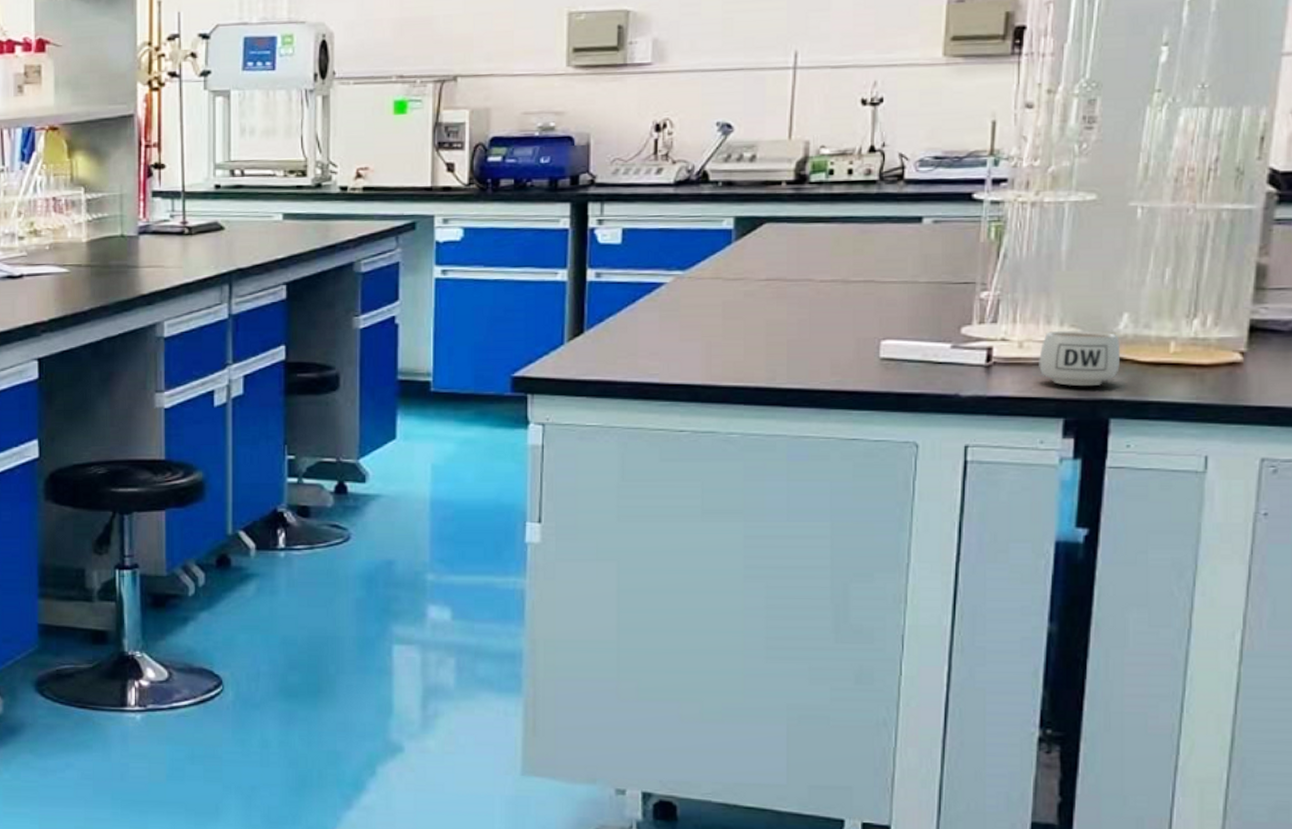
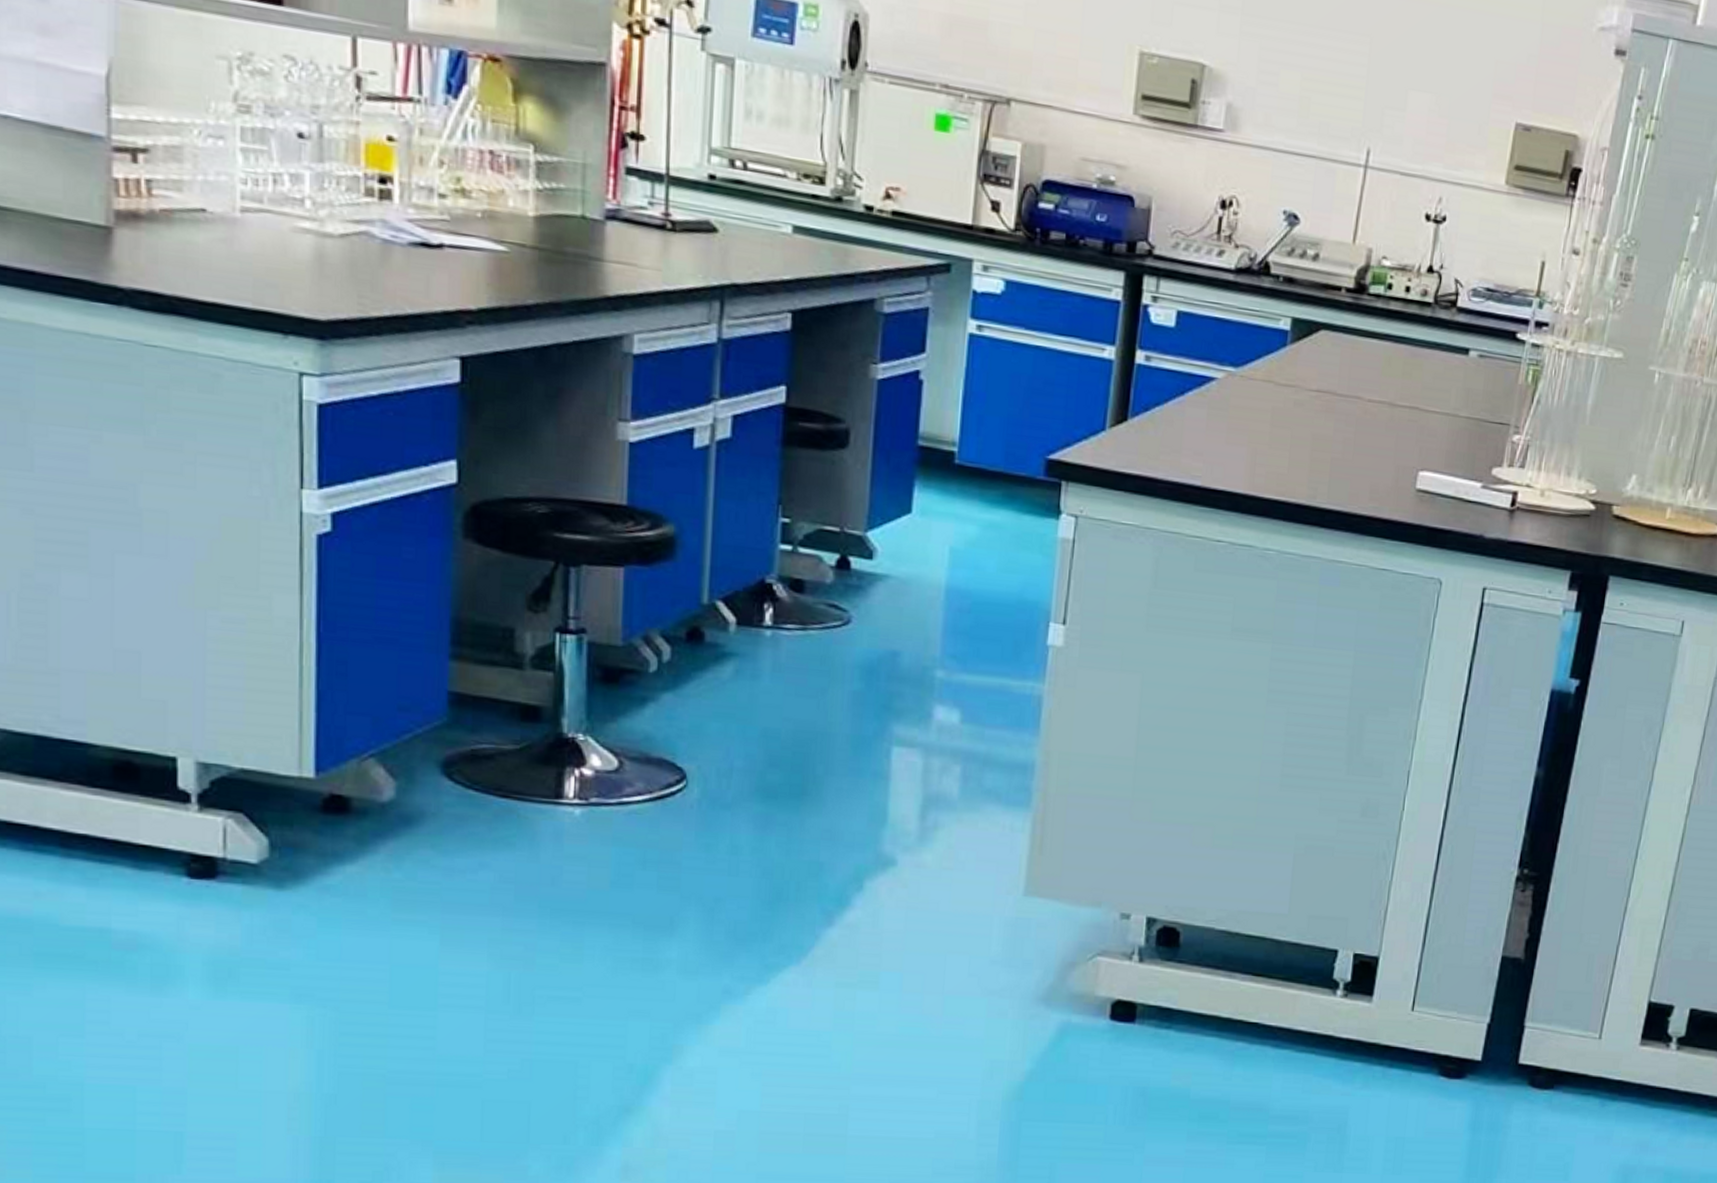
mug: present [1039,330,1121,387] -> none [1556,483,1626,543]

